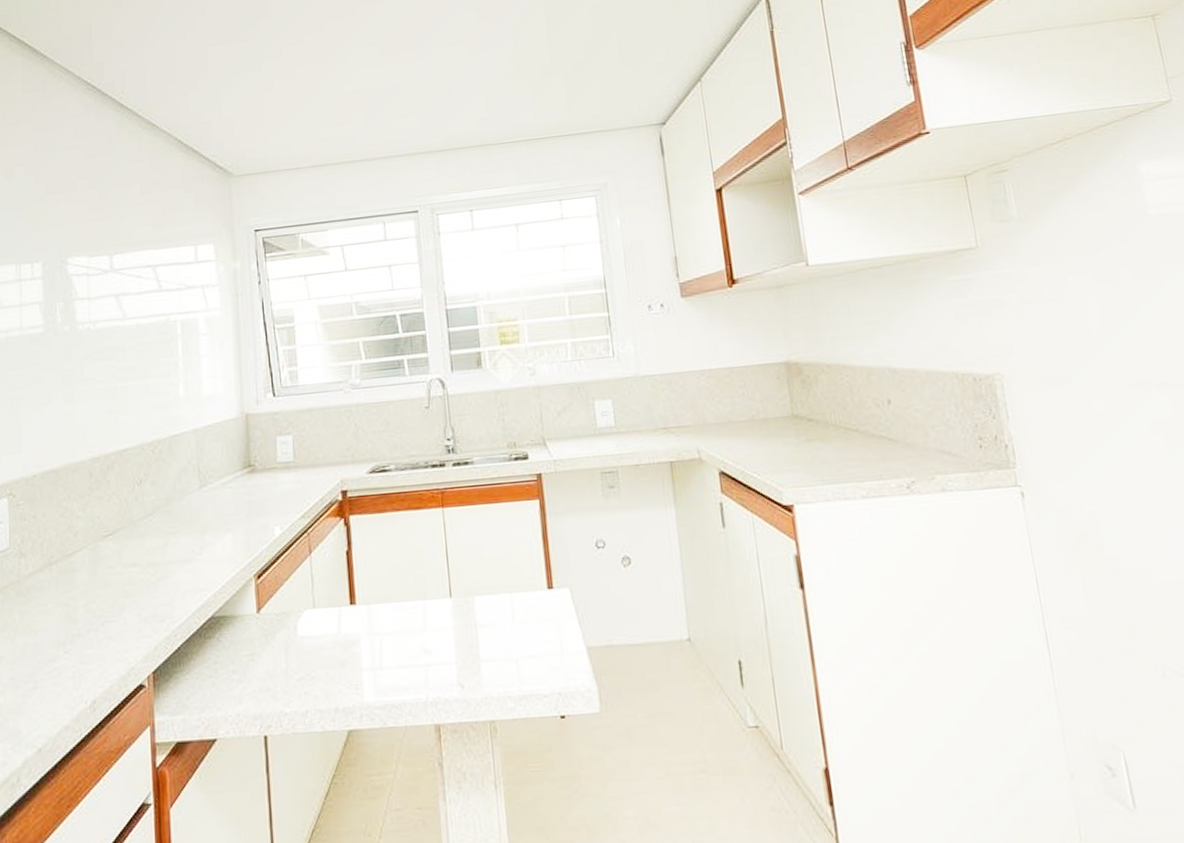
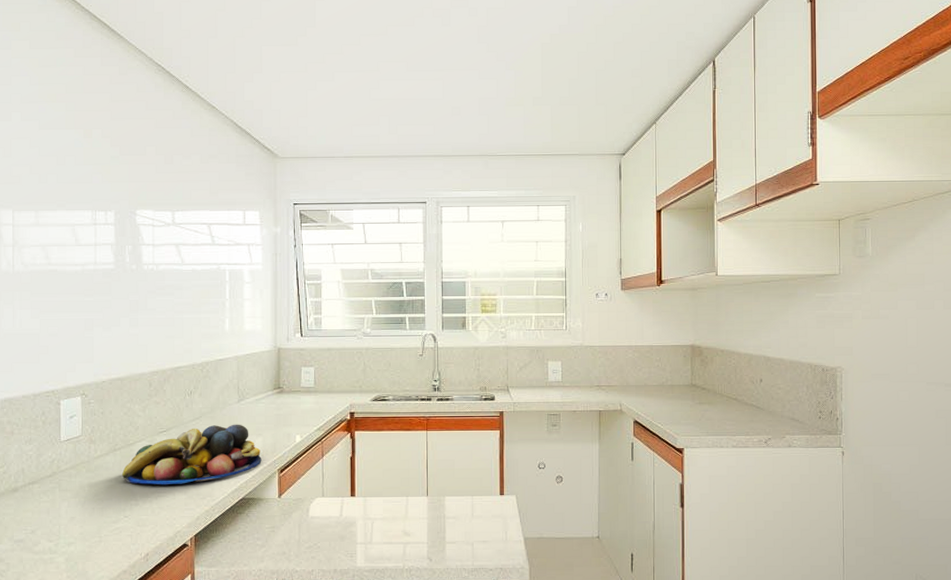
fruit bowl: none [59,517,233,608] -> present [121,424,262,485]

